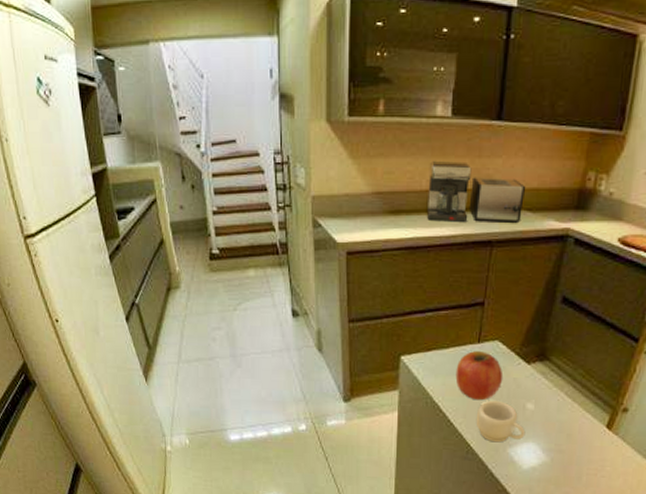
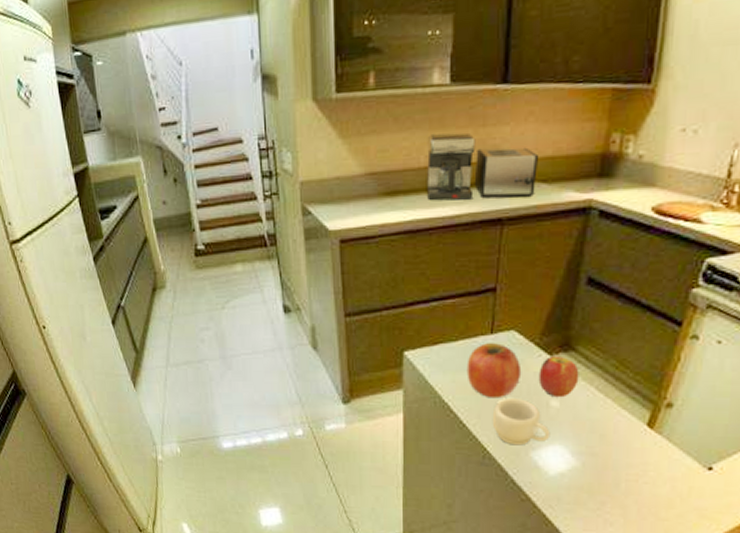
fruit: none [517,364,552,401] -> present [538,356,579,398]

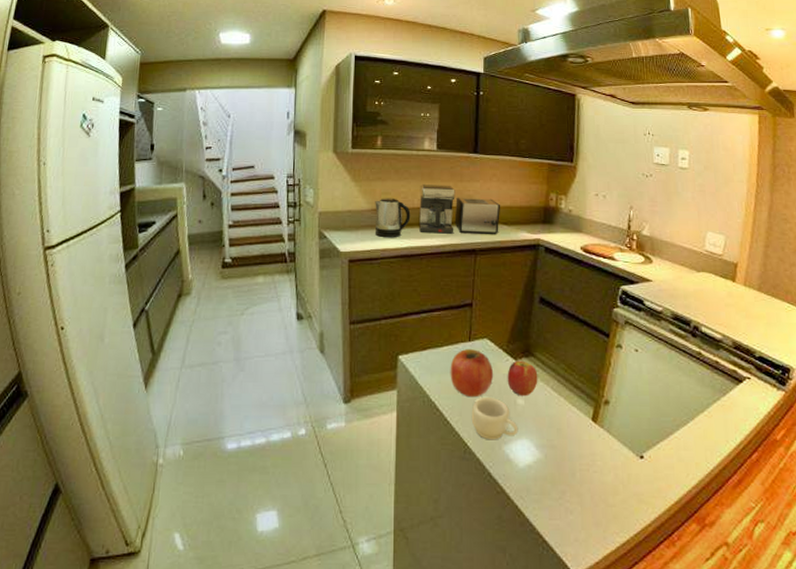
kettle: none [369,156,416,210] -> present [375,197,411,238]

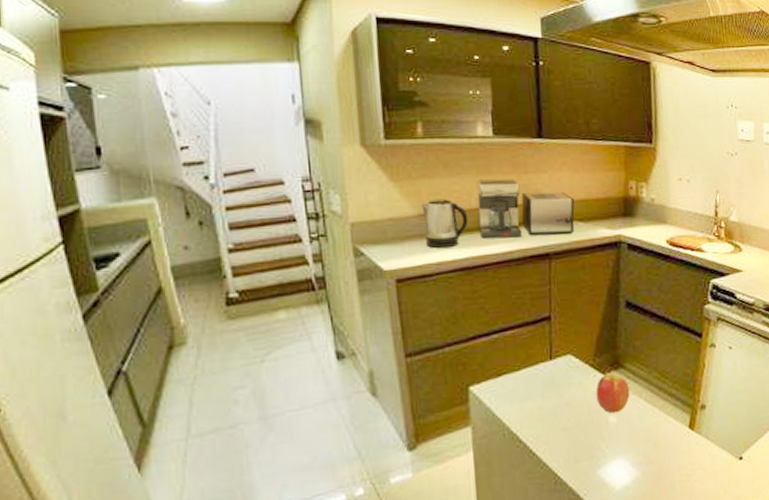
fruit: present [450,349,494,398] -> none [530,368,581,423]
cup: present [471,396,519,440] -> none [559,418,613,467]

